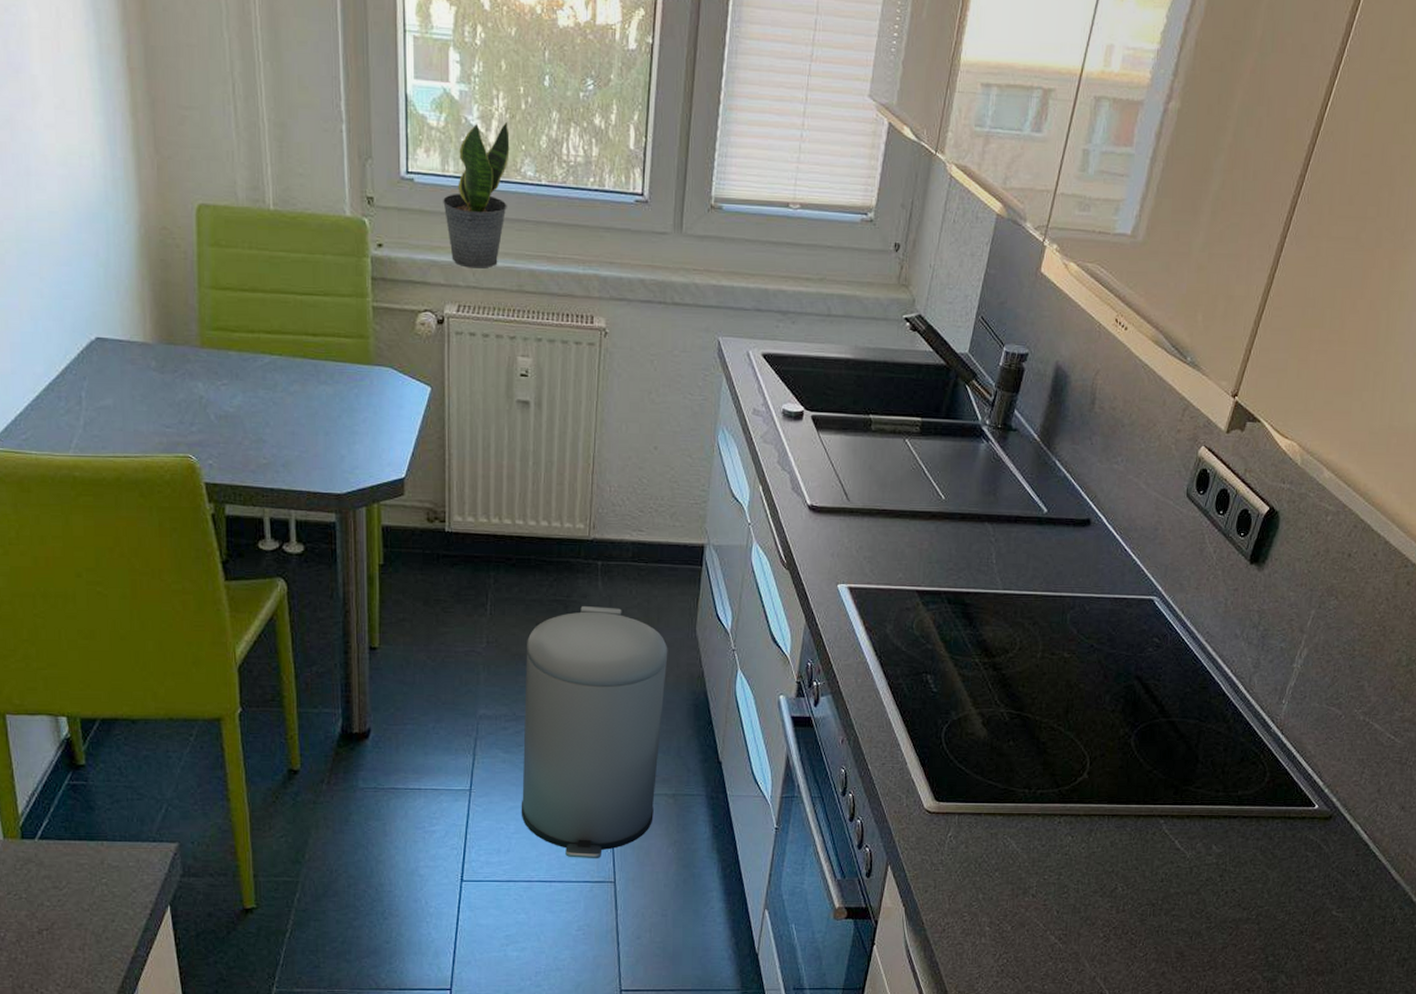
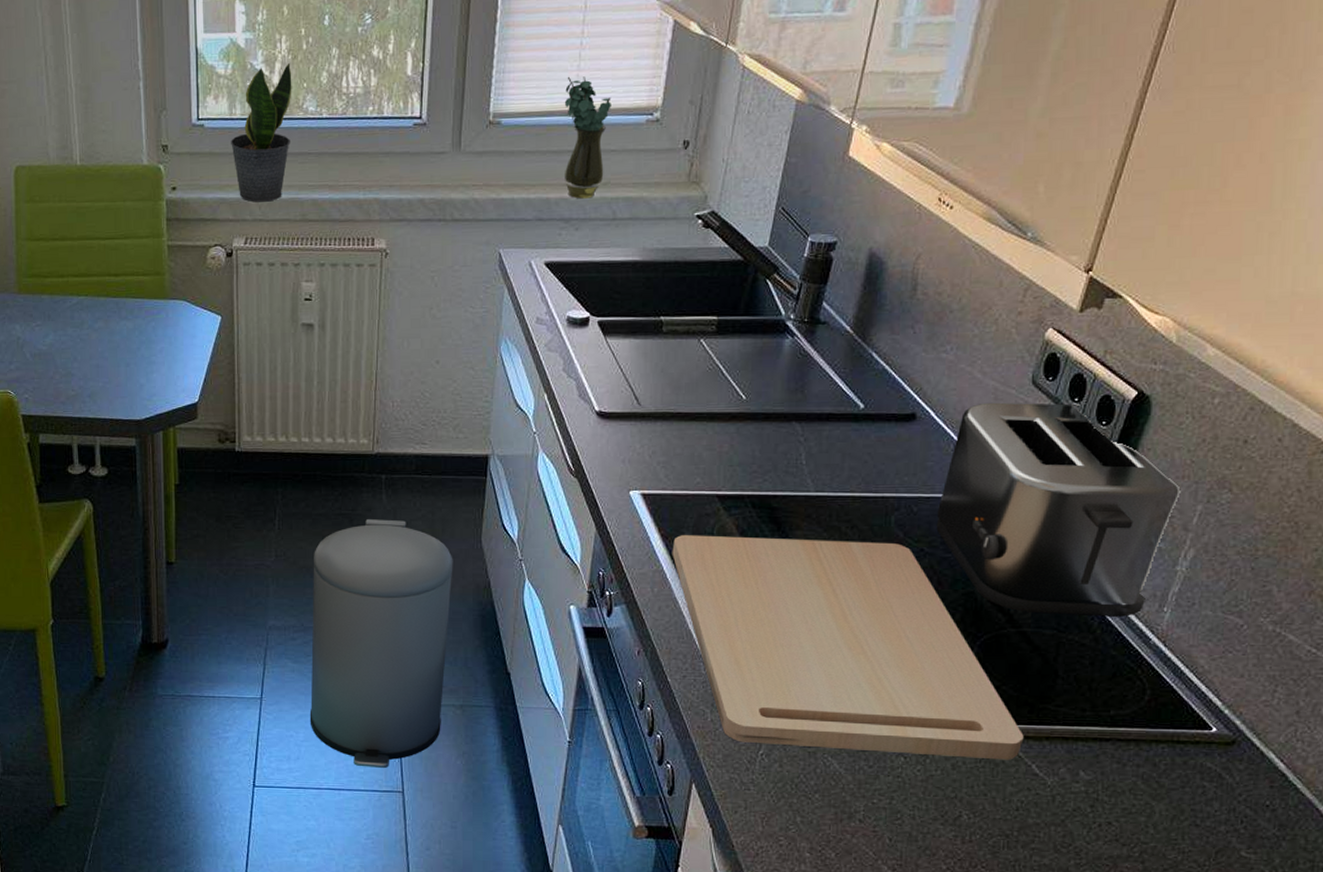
vase: none [782,167,829,293] -> present [564,76,611,199]
cutting board: none [875,628,1170,837] -> present [672,535,1024,760]
toaster: none [1104,511,1299,708] -> present [936,402,1181,617]

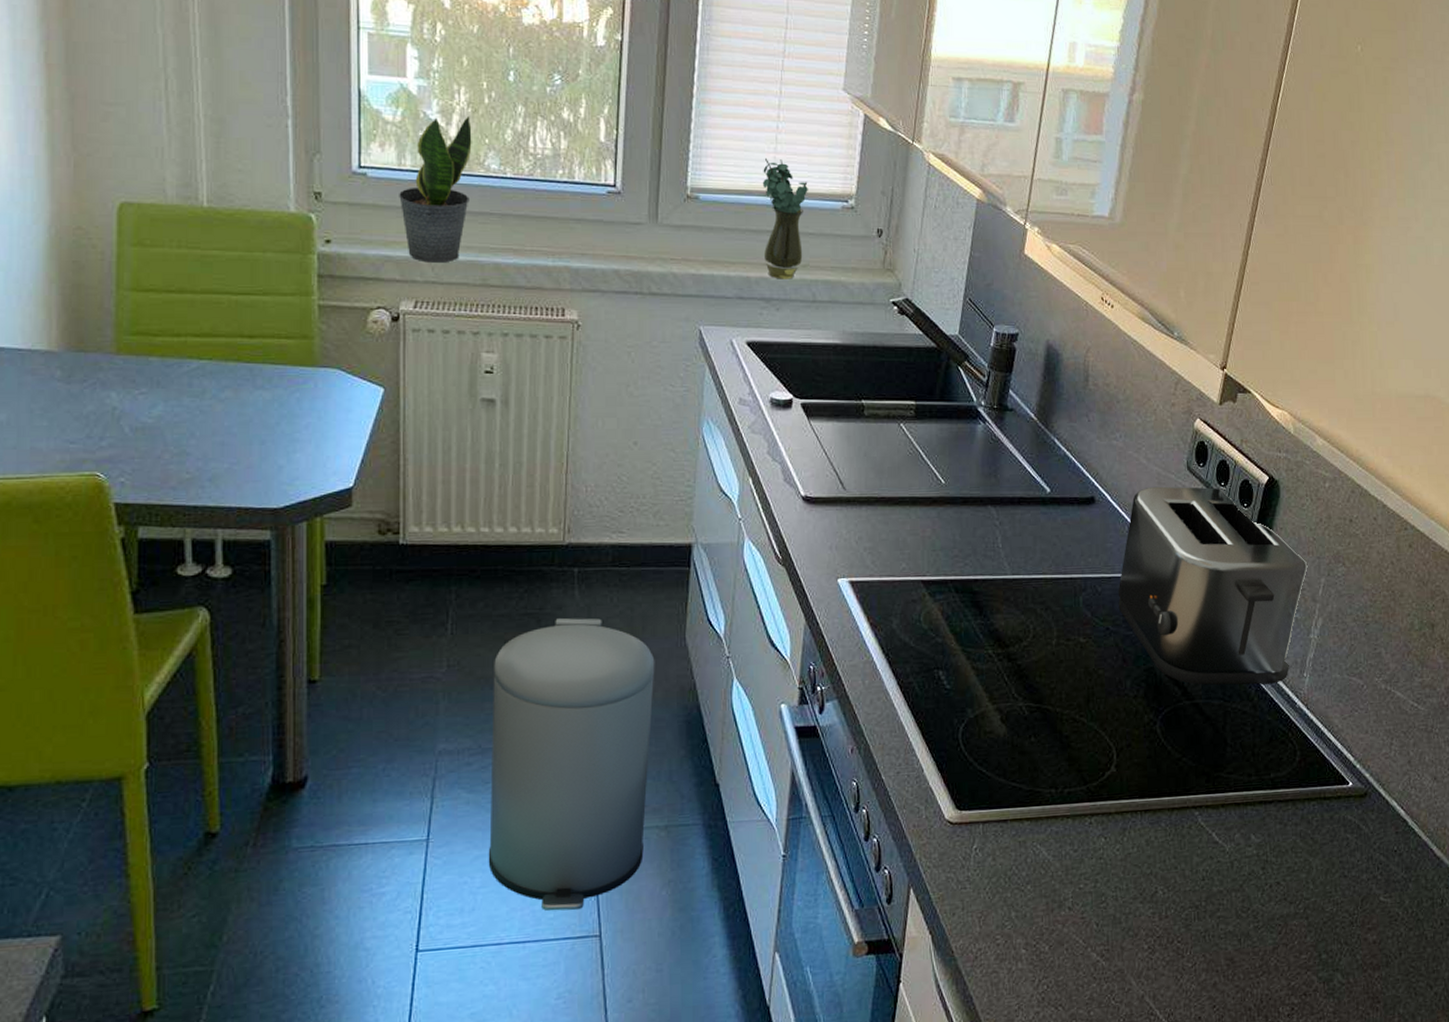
cutting board: present [672,535,1024,760] -> none [881,622,1204,838]

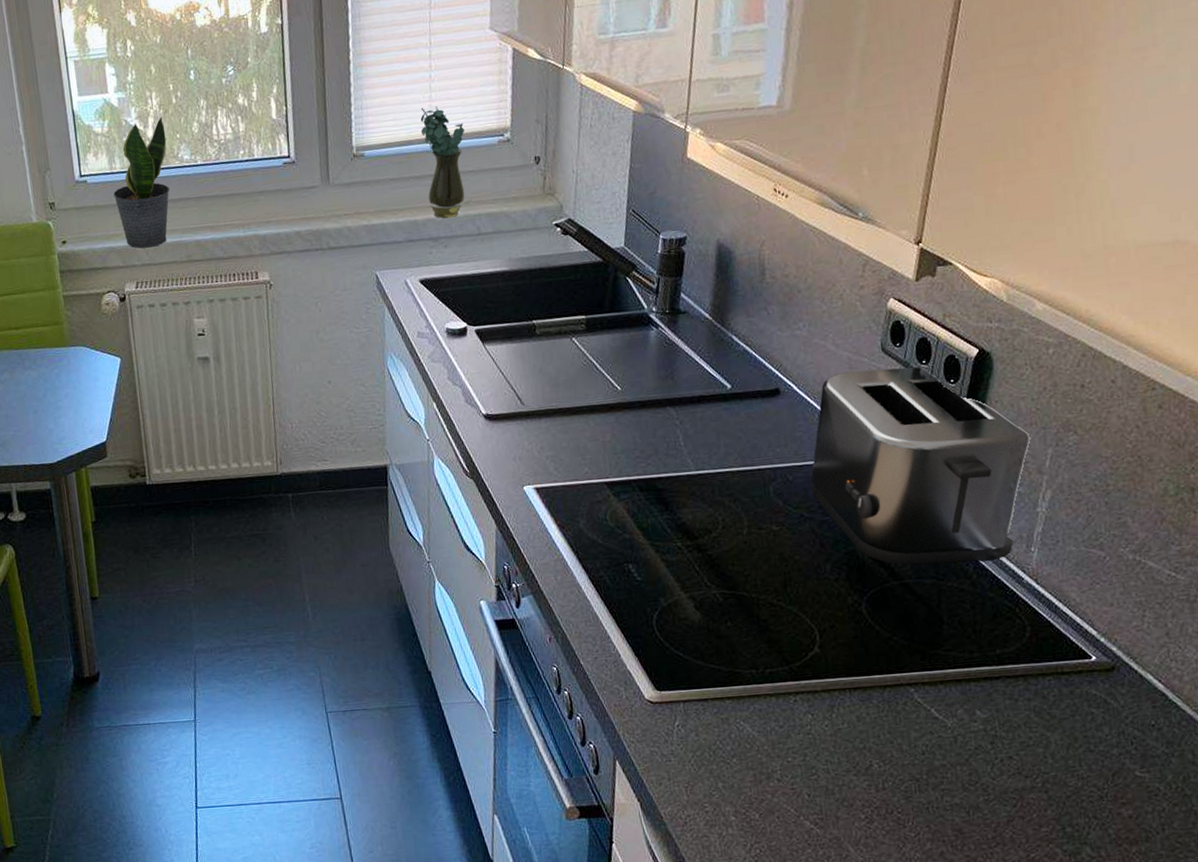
pedal bin: present [488,618,655,912] -> none [231,535,371,778]

